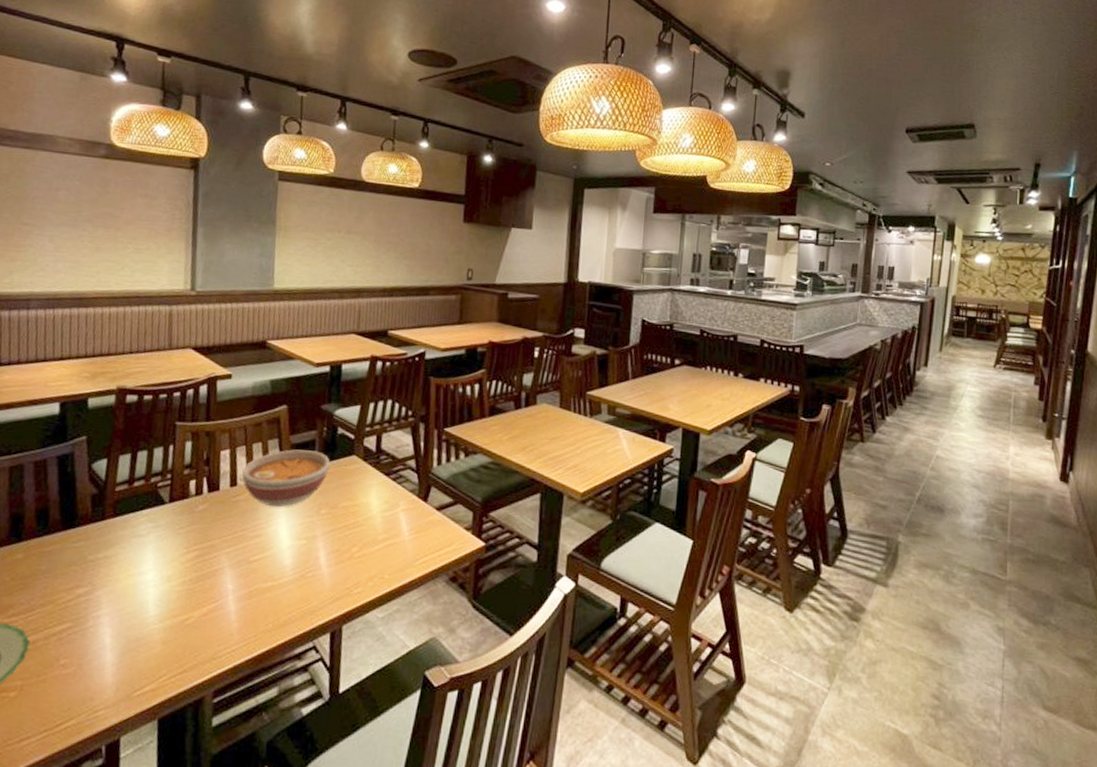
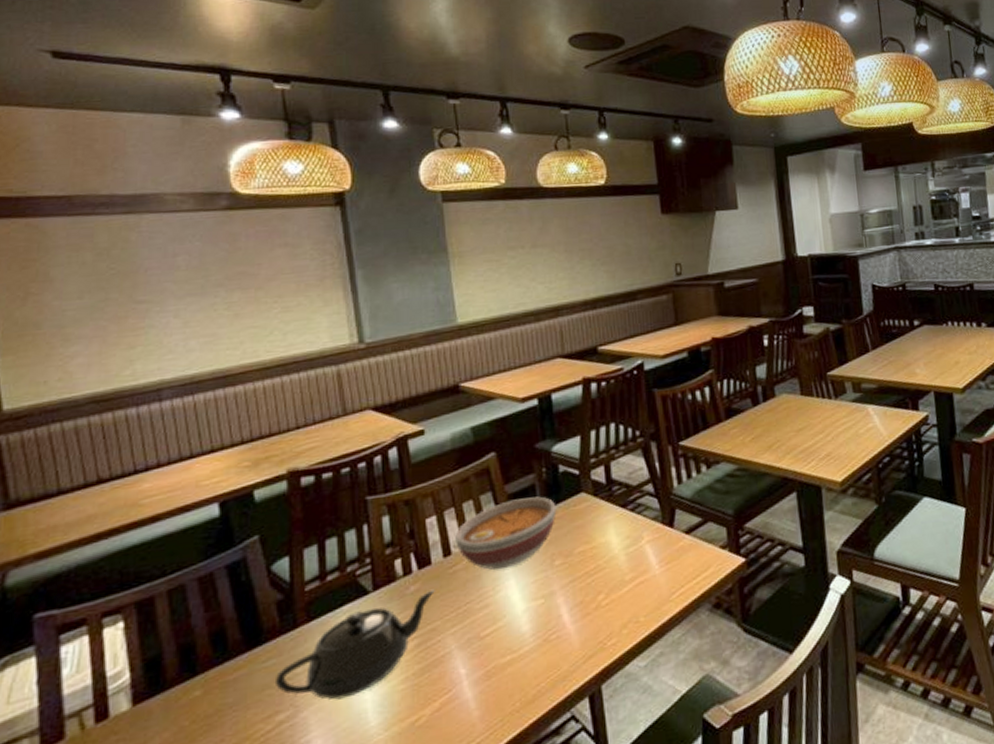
teapot: none [79,512,219,588] -> present [274,589,435,700]

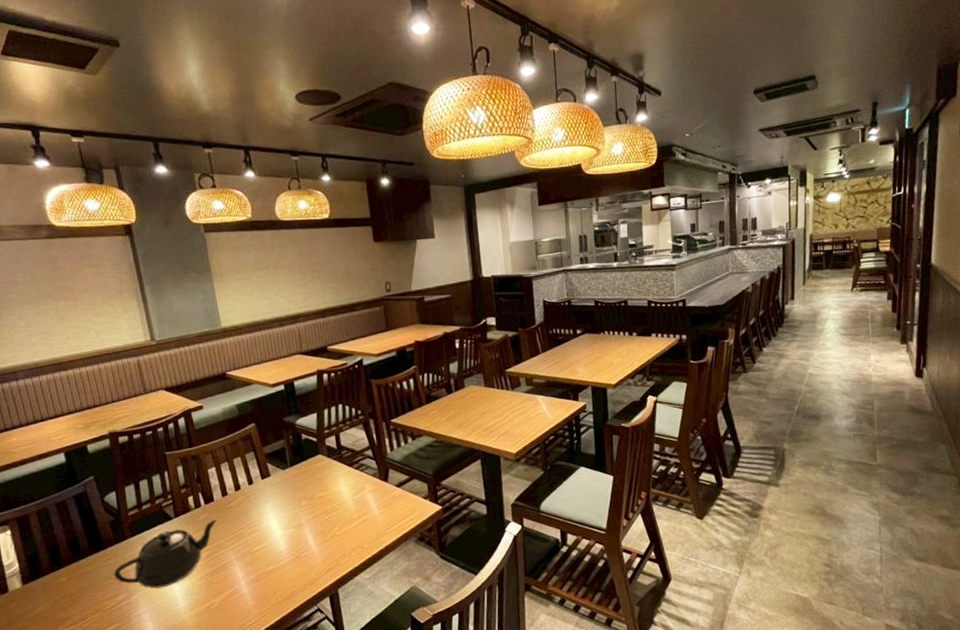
bowl: present [455,496,557,570] -> none [229,456,302,507]

